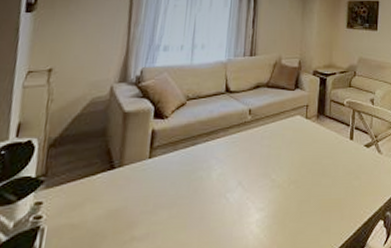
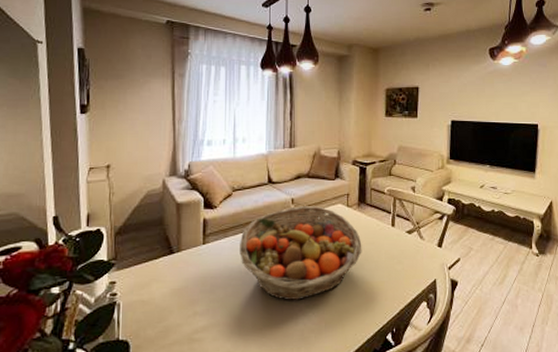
fruit basket: none [189,117,320,222] -> present [240,206,362,301]

